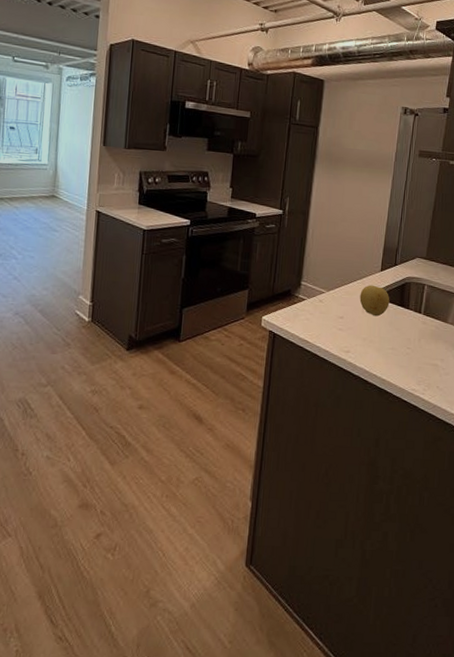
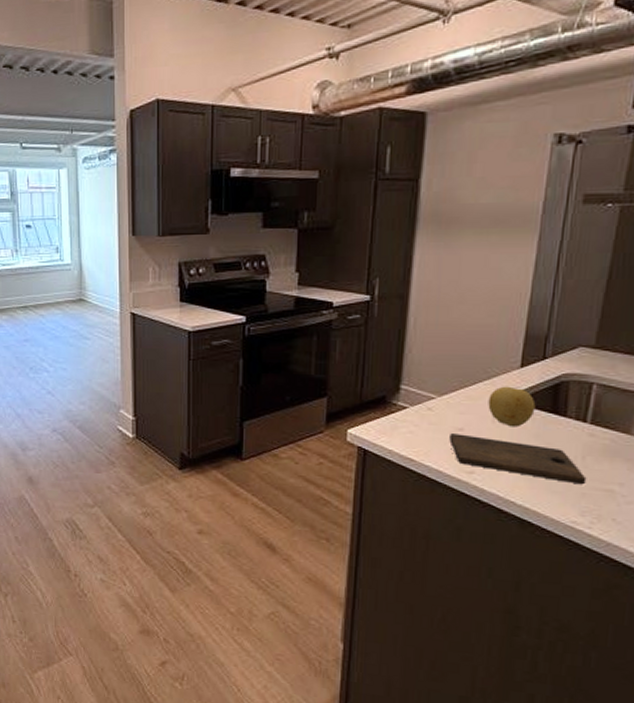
cutting board: none [334,321,421,361] -> present [449,433,587,485]

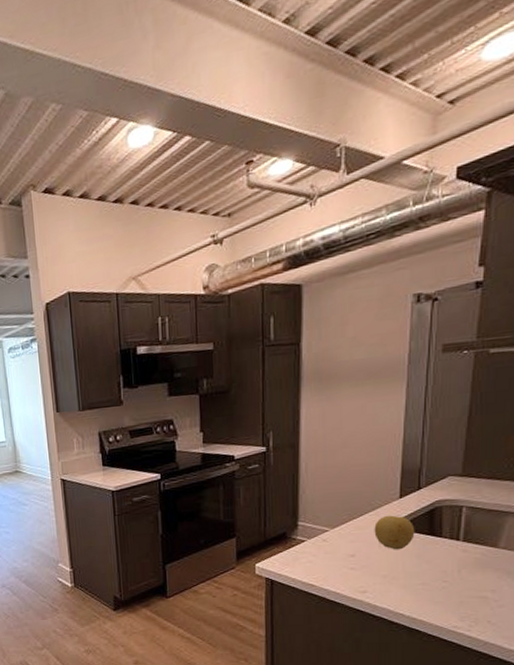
cutting board: present [449,433,587,485] -> none [343,559,463,594]

